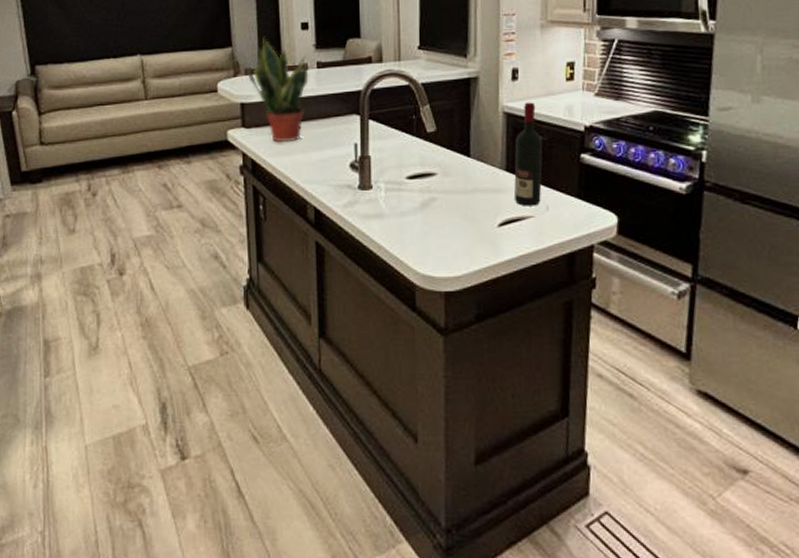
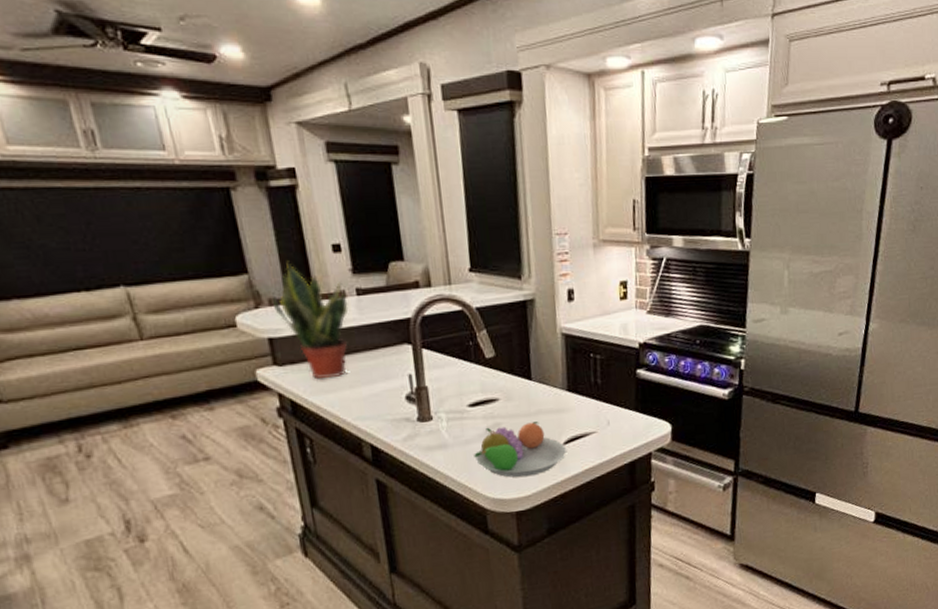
fruit bowl: none [408,200,501,256] -> present [474,421,566,478]
wine bottle: present [514,102,543,206] -> none [575,322,602,423]

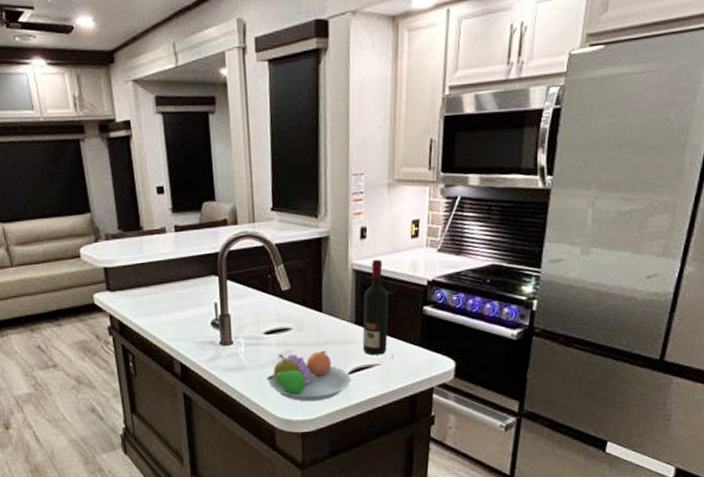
potted plant: present [272,261,349,380] -> none [108,201,168,305]
wine bottle: none [575,322,602,423] -> present [362,259,389,355]

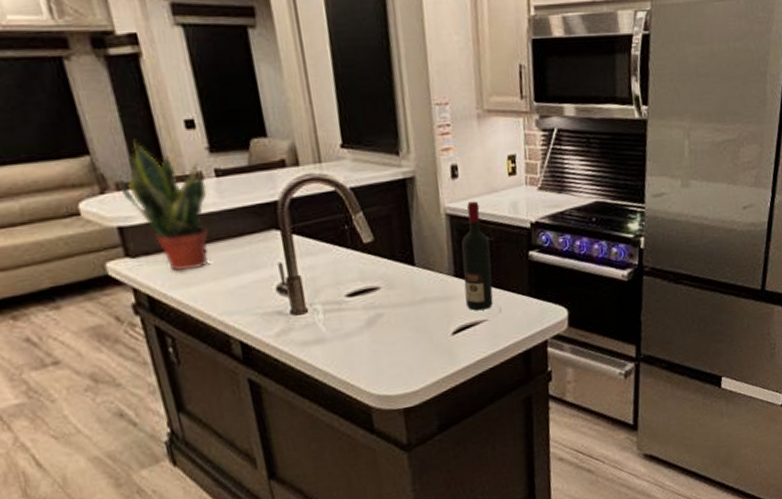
potted plant: none [108,201,168,305] -> present [119,139,209,272]
fruit bowl: present [267,351,351,402] -> none [355,311,456,372]

